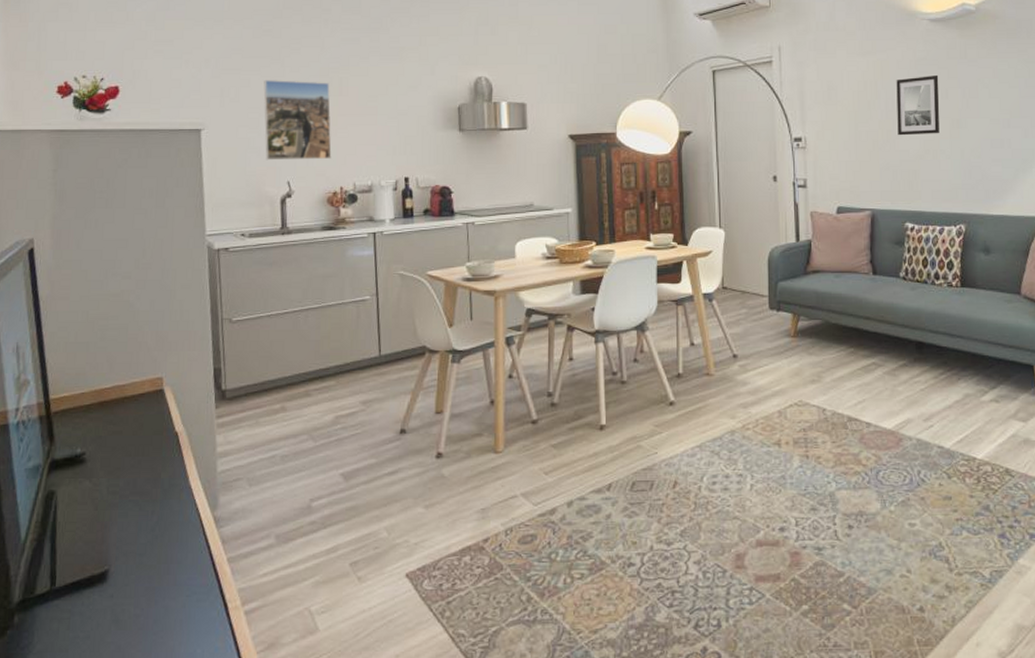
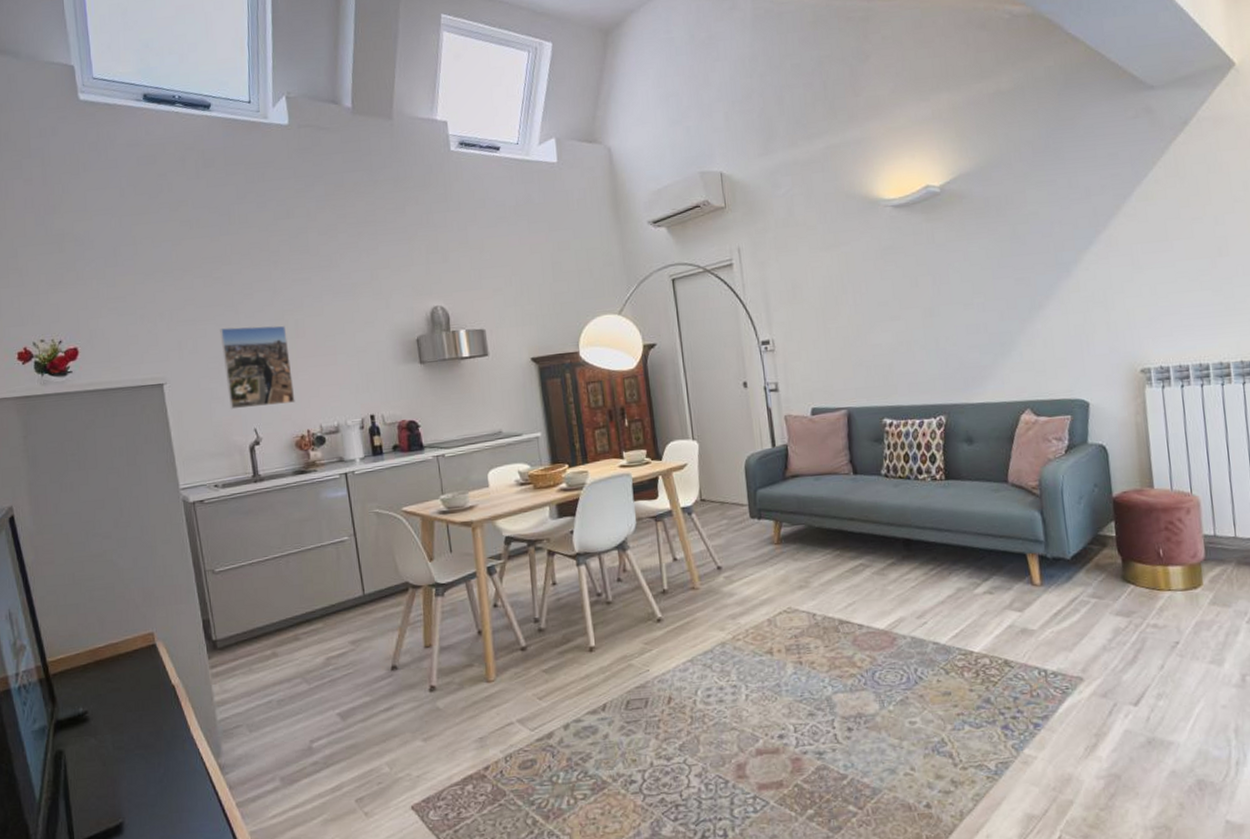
wall art: present [896,74,940,136] -> none [863,262,912,330]

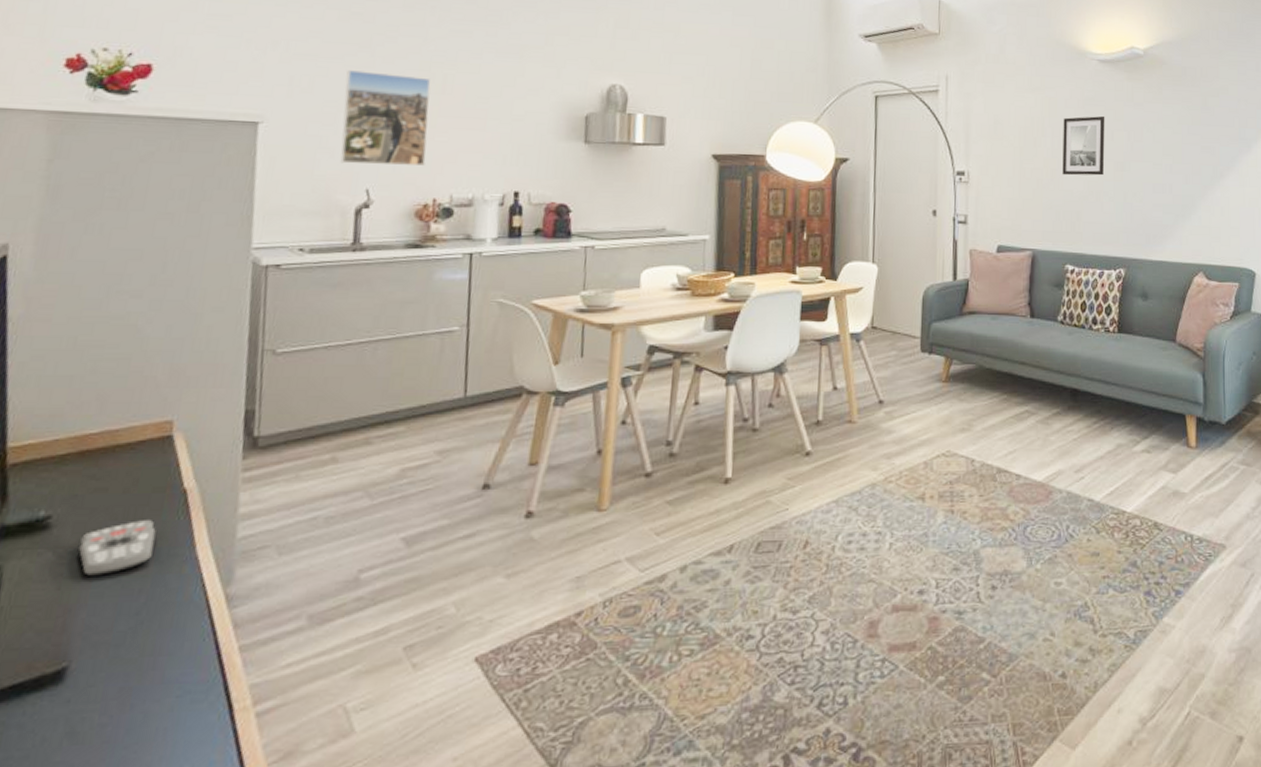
remote control: none [111,710,161,755] -> present [79,520,156,576]
wall art: none [863,262,912,330] -> present [1062,115,1105,176]

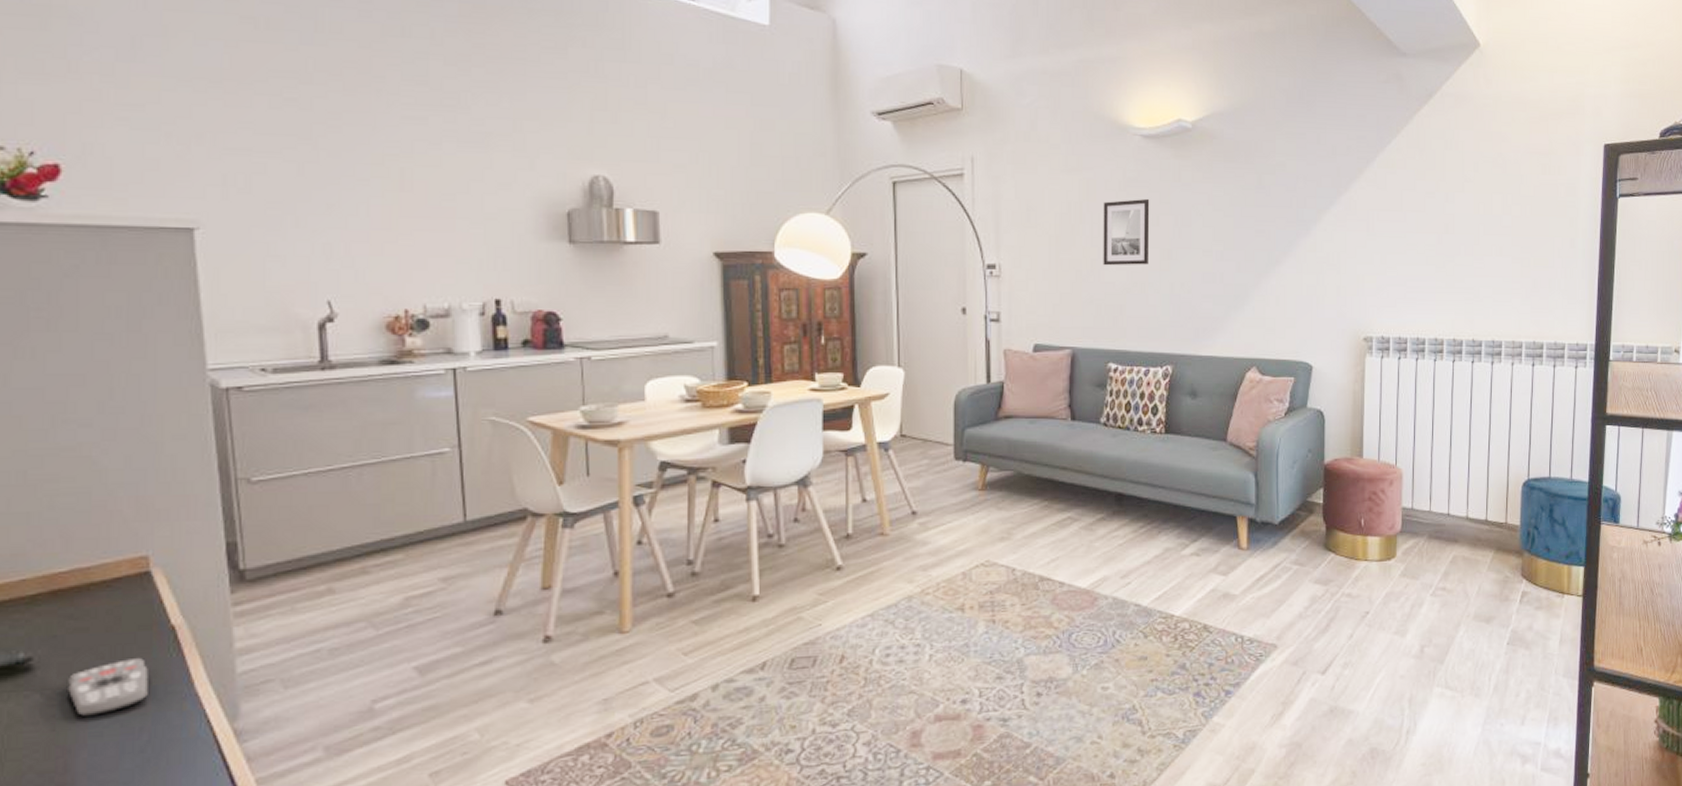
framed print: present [340,70,431,166] -> none [288,166,391,274]

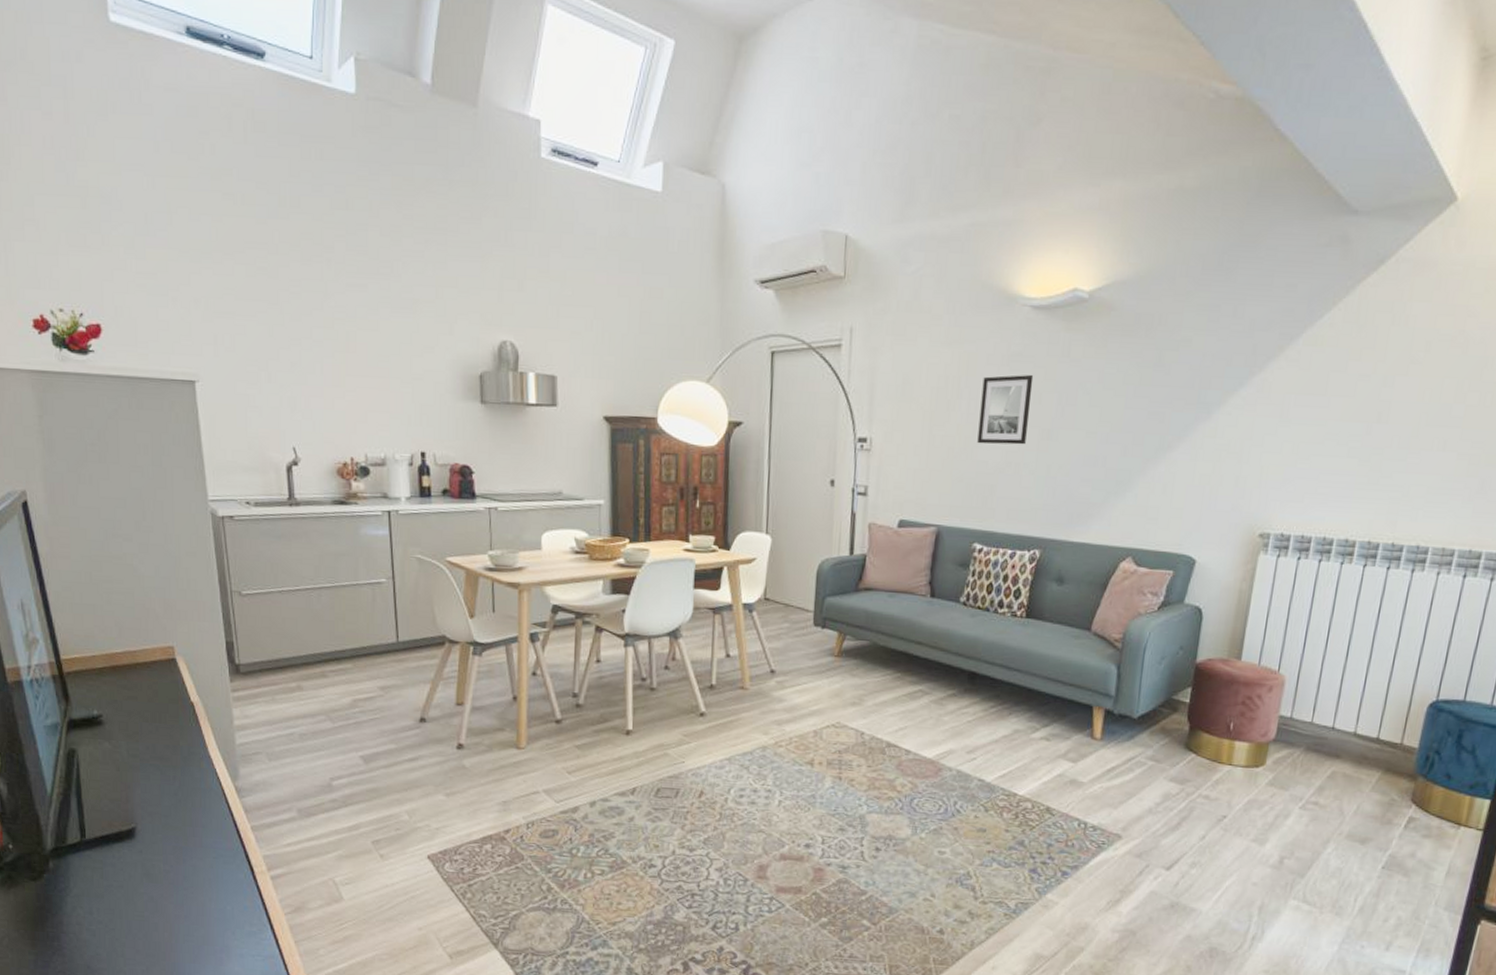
remote control: present [68,658,148,716] -> none [126,724,178,764]

